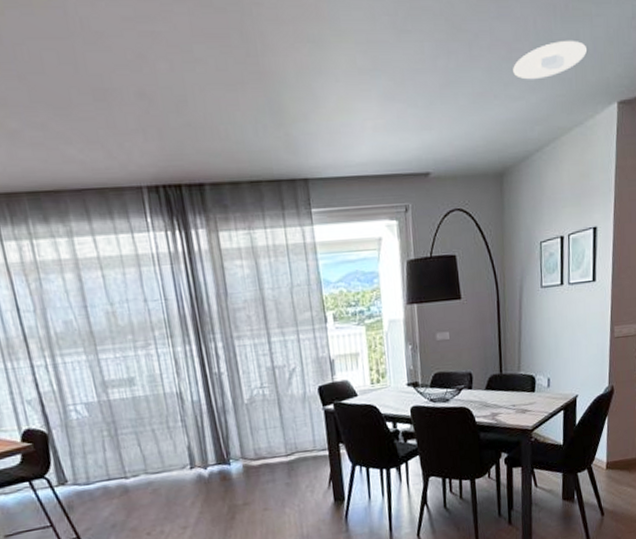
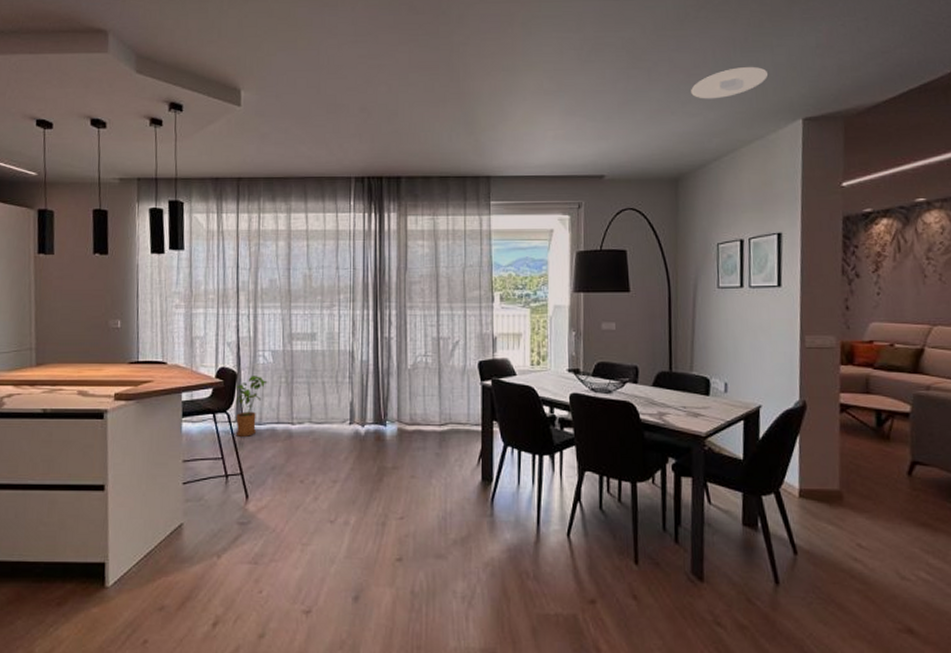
house plant: none [49,433,88,501] -> present [235,376,268,436]

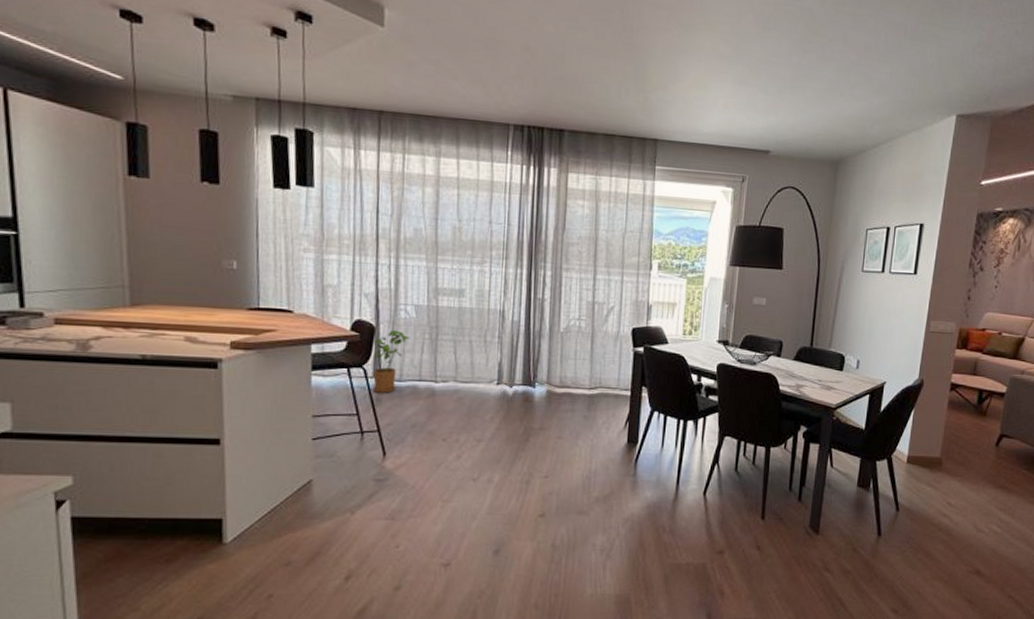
recessed light: present [691,66,769,99] -> none [860,55,933,85]

